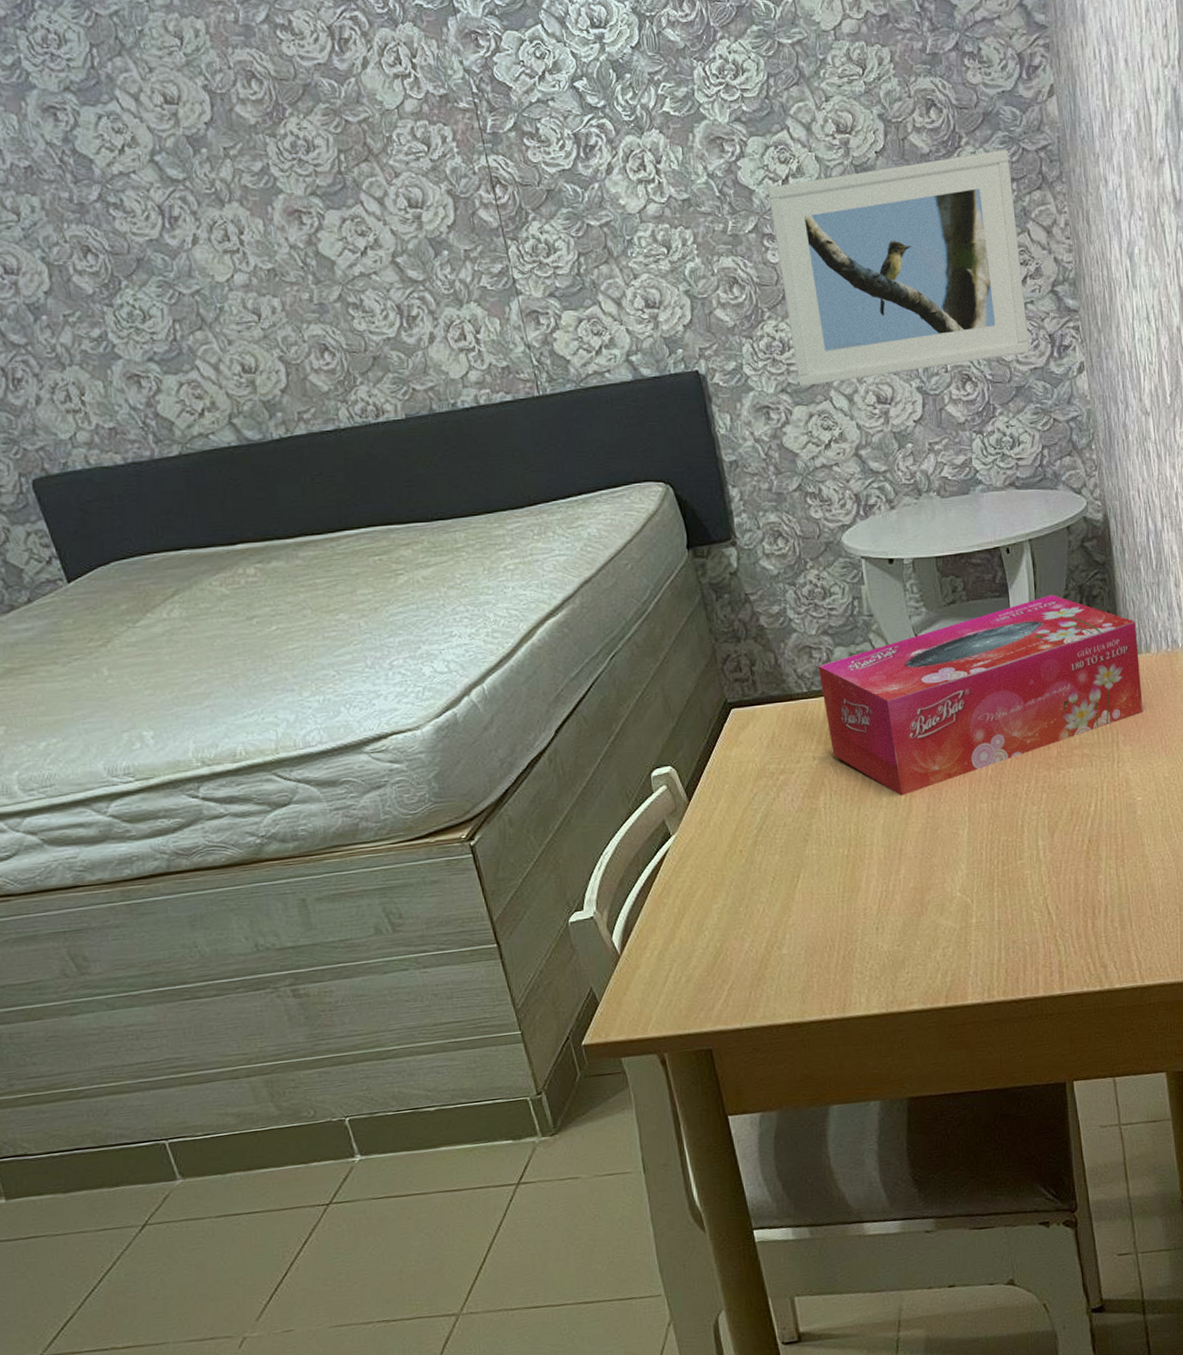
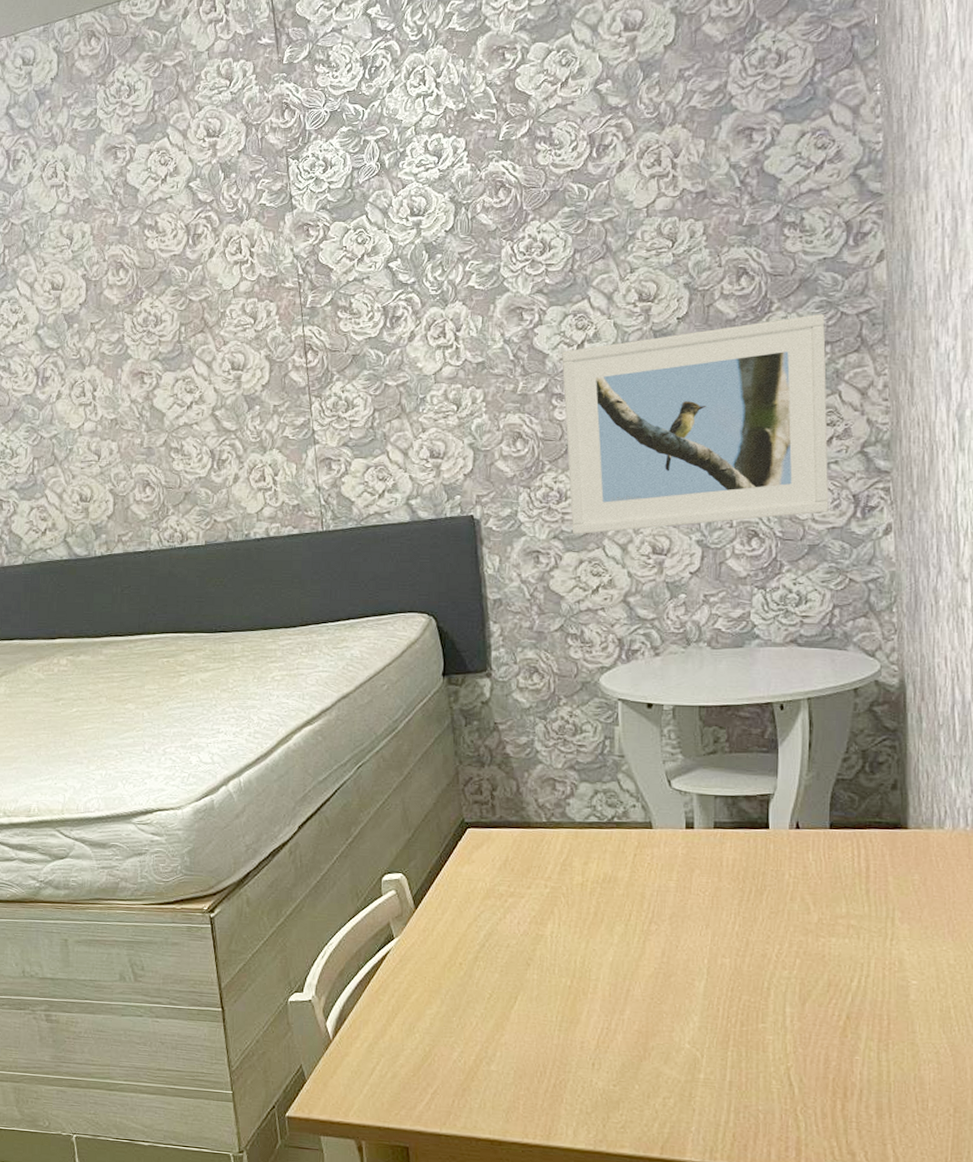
tissue box: present [818,594,1144,796] -> none [560,756,929,937]

